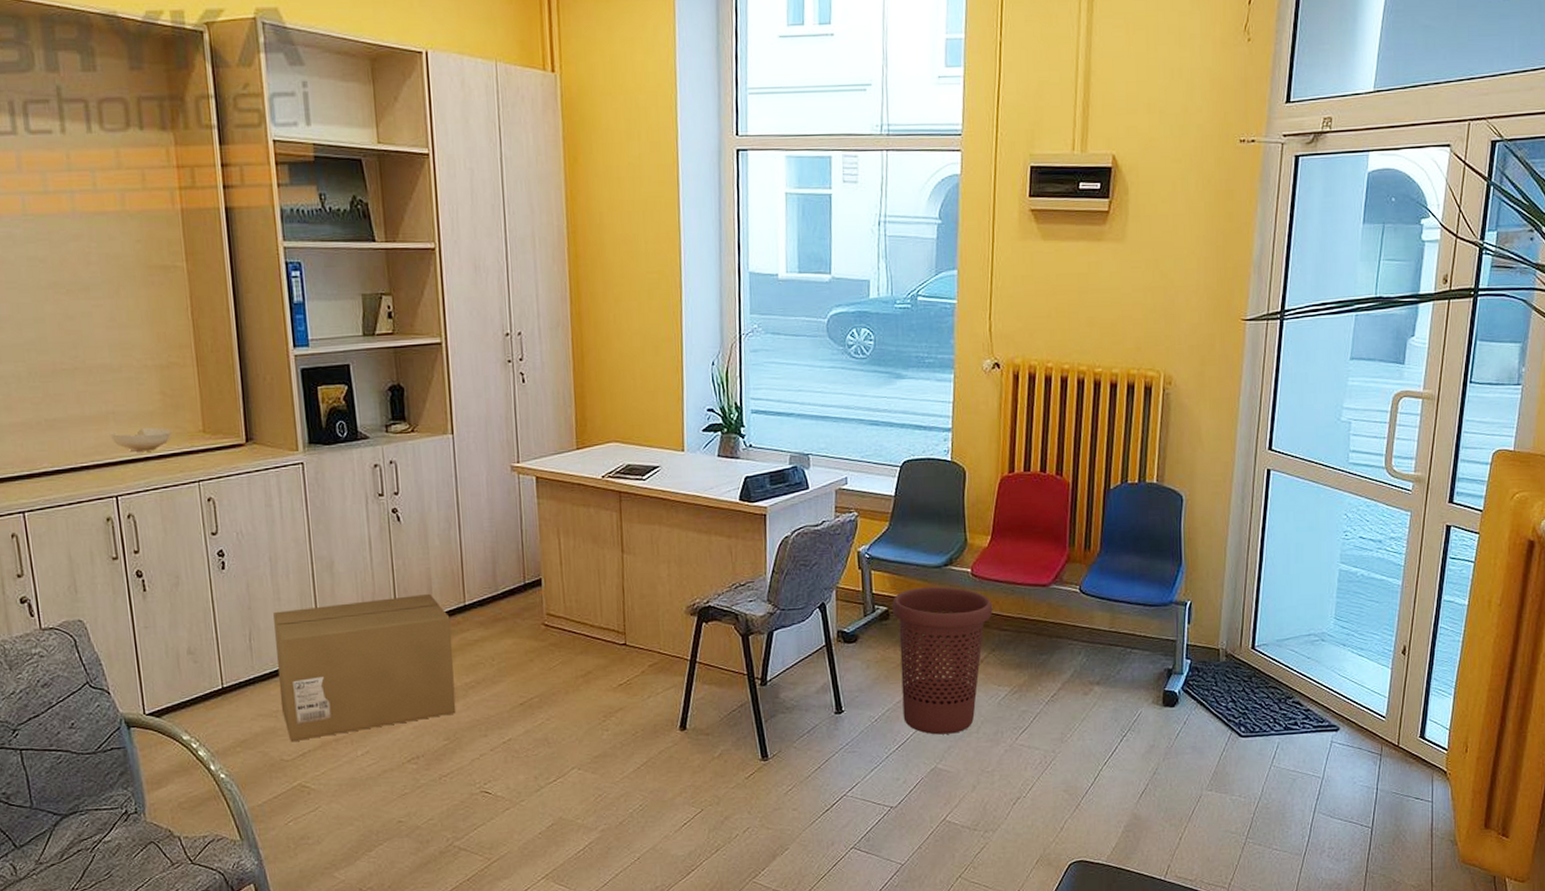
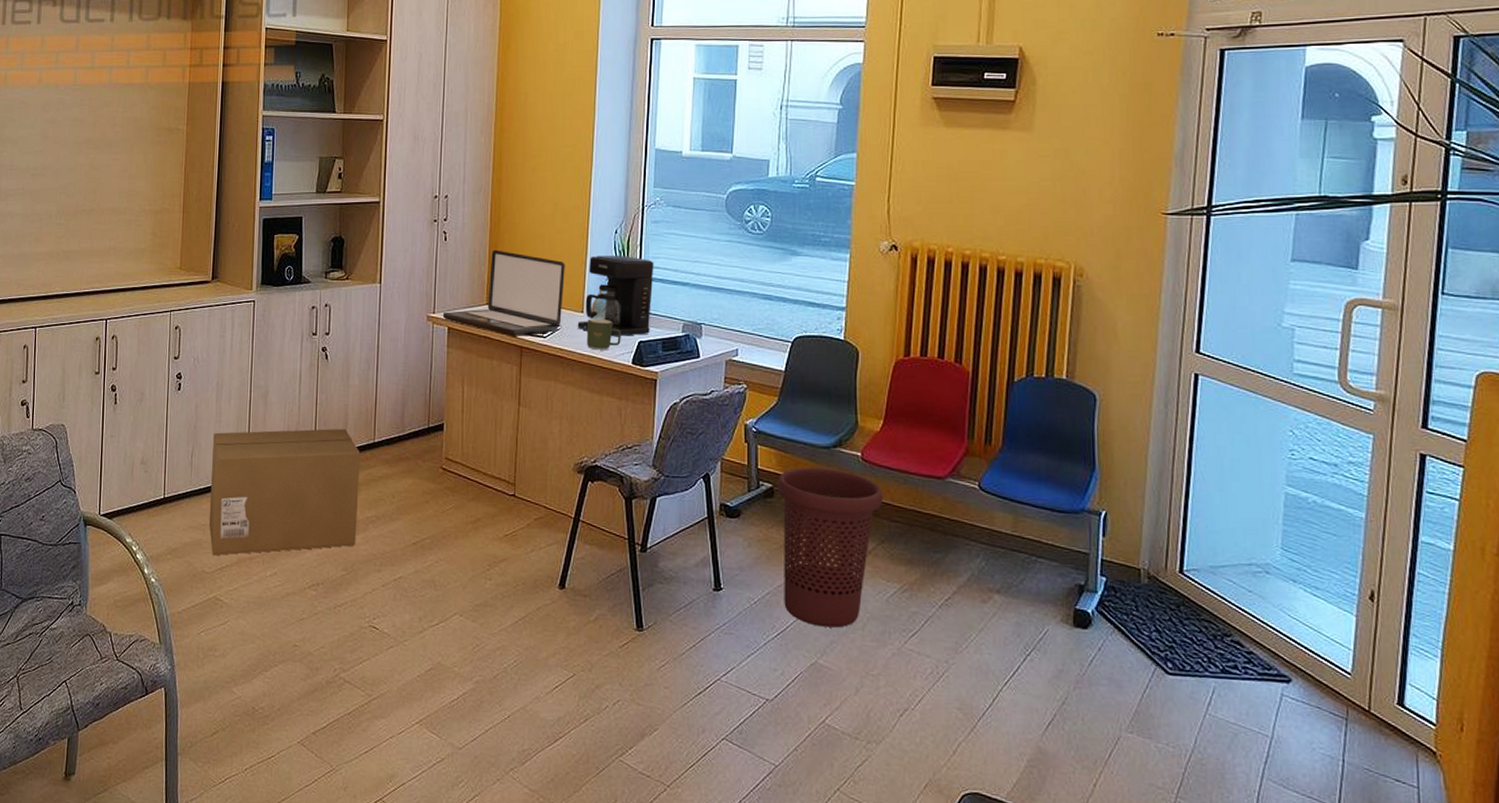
bowl: present [110,428,173,452] -> none [109,263,157,282]
laptop: none [528,389,661,481] -> present [442,249,565,336]
coffee maker: none [678,388,756,474] -> present [577,256,654,337]
mug: none [689,456,726,489] -> present [586,318,621,350]

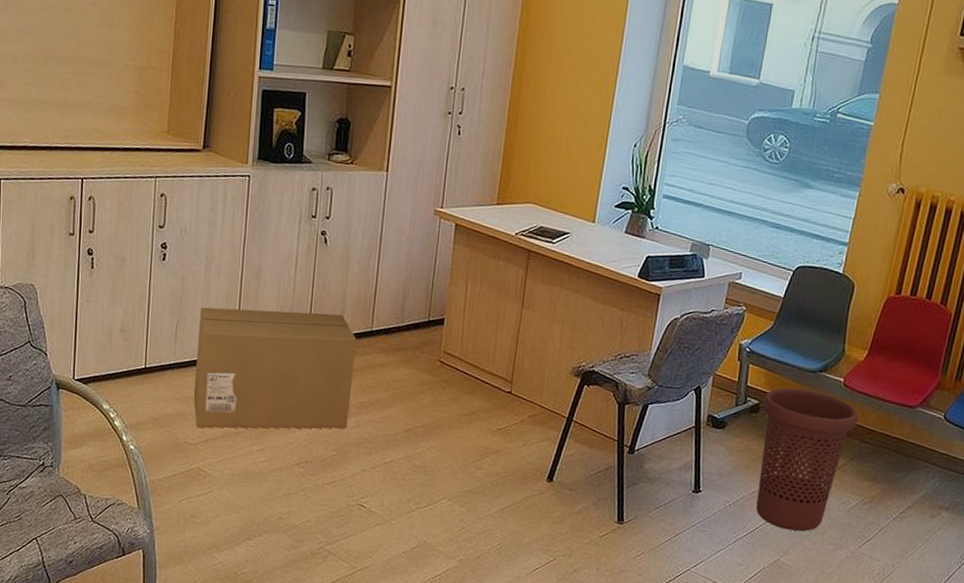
laptop: present [442,249,565,336] -> none [450,149,581,240]
coffee maker: present [577,256,654,337] -> none [587,167,670,250]
mug: present [586,318,621,350] -> none [594,229,630,262]

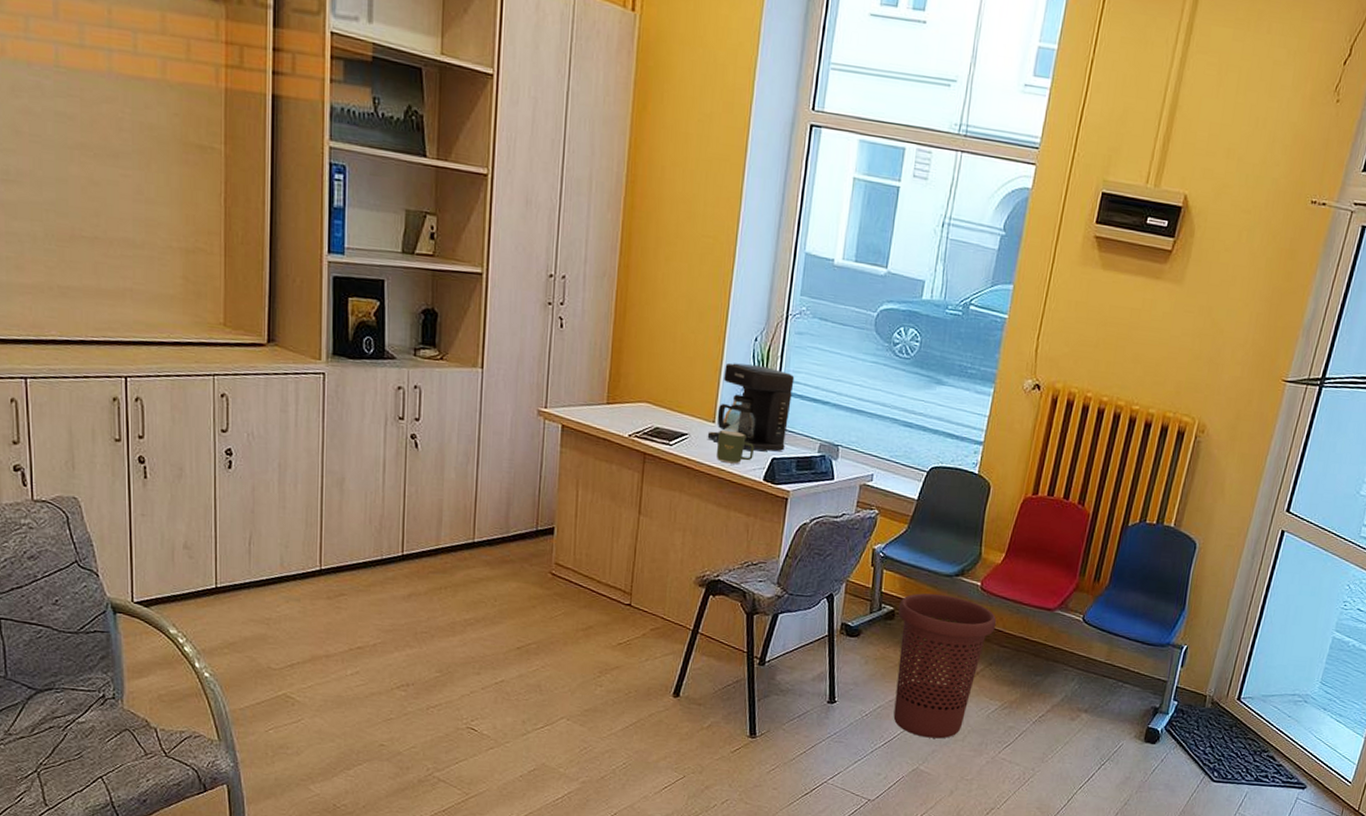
box: present [193,307,357,429] -> none [274,519,457,652]
coffee maker: none [587,167,670,250] -> present [707,362,795,452]
mug: none [594,229,630,262] -> present [716,429,754,464]

